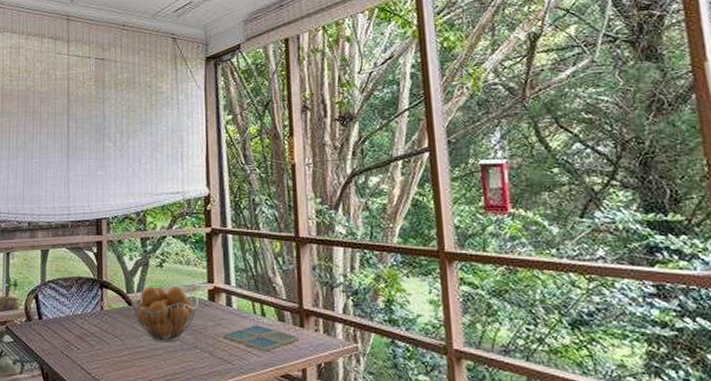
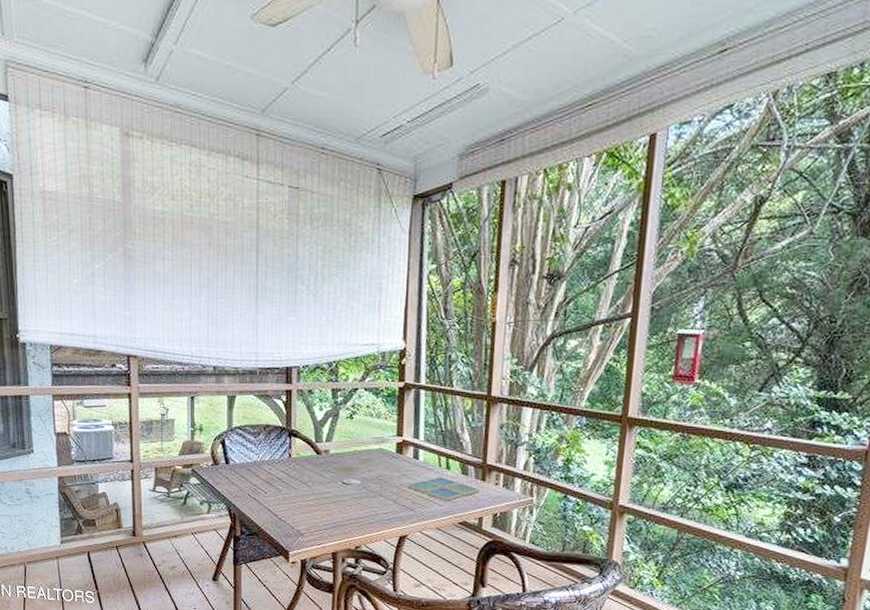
fruit basket: present [131,287,198,343] -> none [319,437,386,490]

